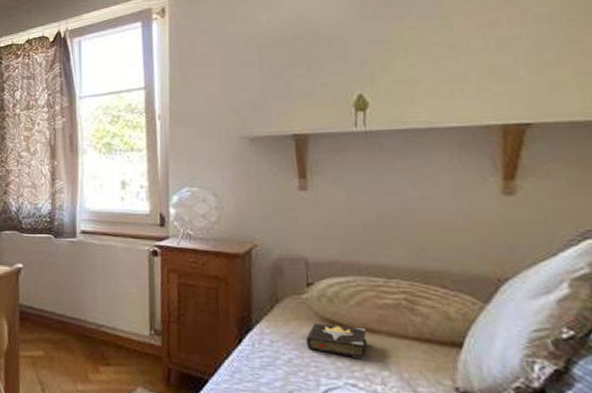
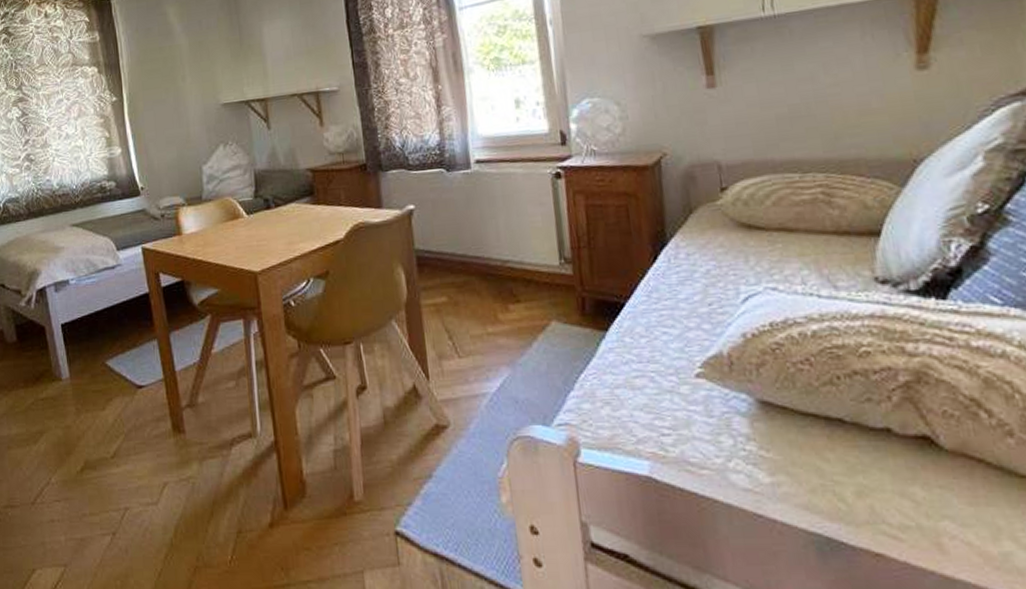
hardback book: present [306,323,367,360] -> none [723,228,786,262]

